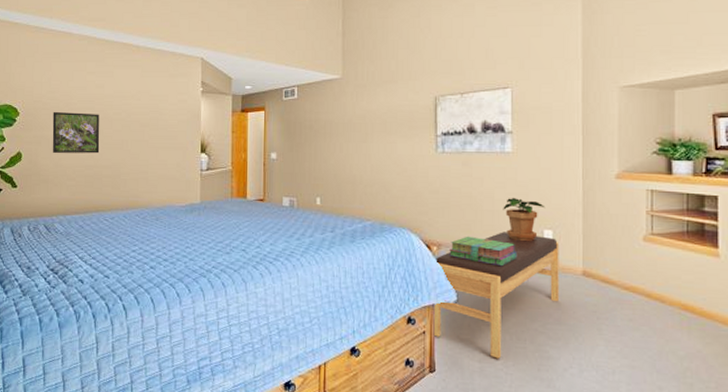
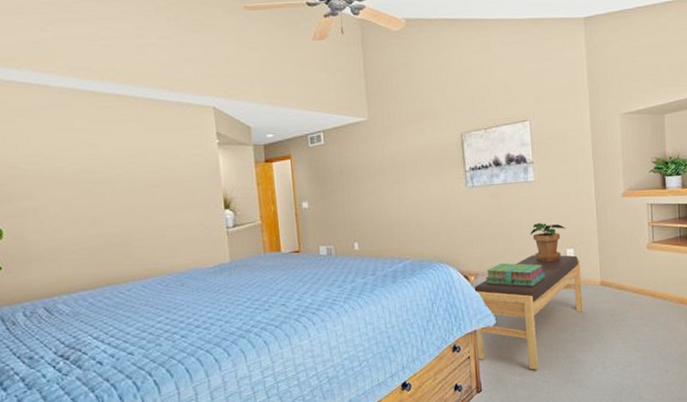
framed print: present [52,111,100,154] -> none [37,176,103,225]

